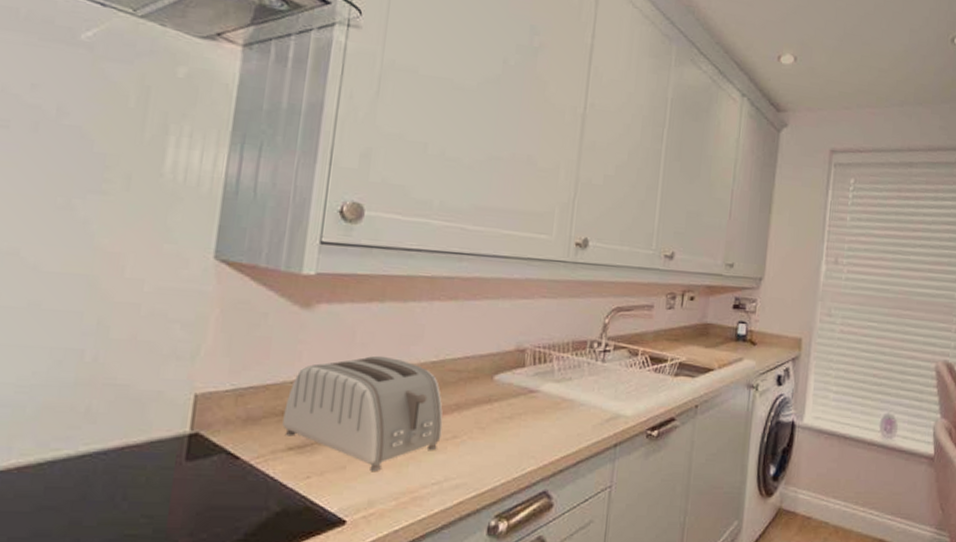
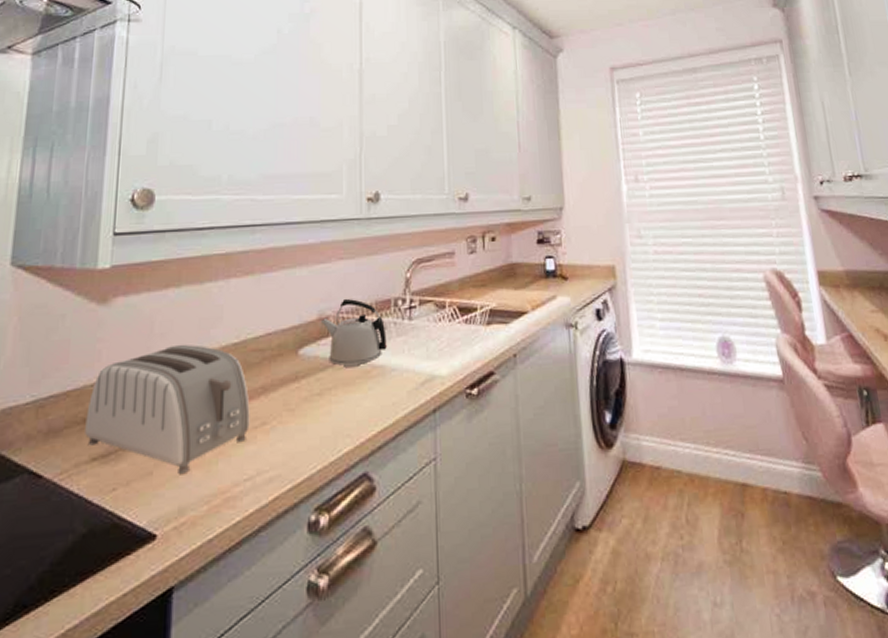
kettle: none [517,334,579,399] -> present [320,298,387,369]

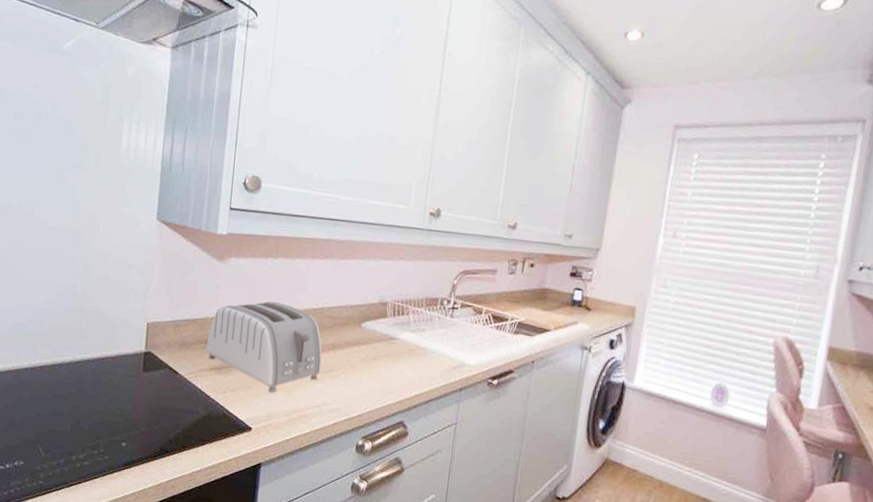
kettle: present [320,298,387,369] -> none [380,291,431,345]

